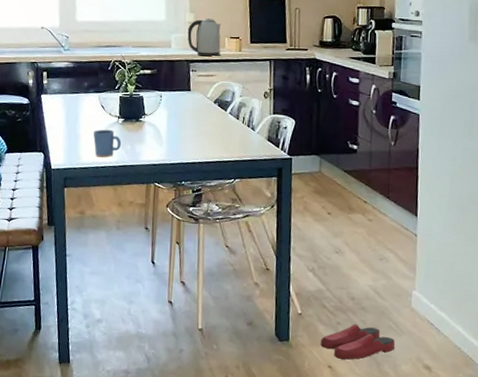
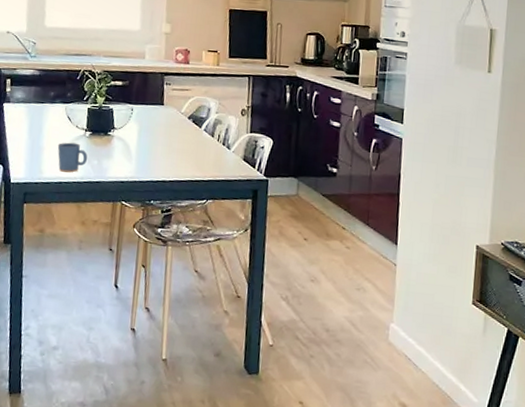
kettle: present [187,18,221,57] -> none [162,30,199,70]
slippers: present [321,324,395,360] -> none [292,357,370,396]

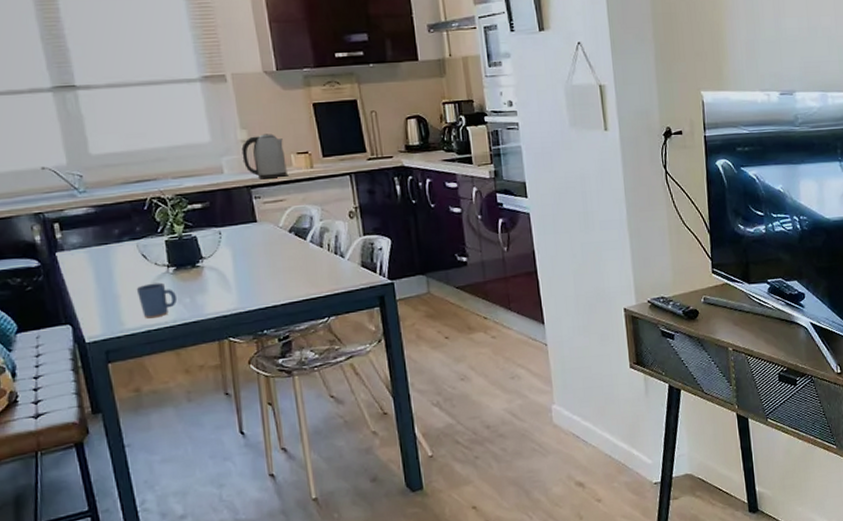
kettle: none [162,30,199,70] -> present [241,134,287,179]

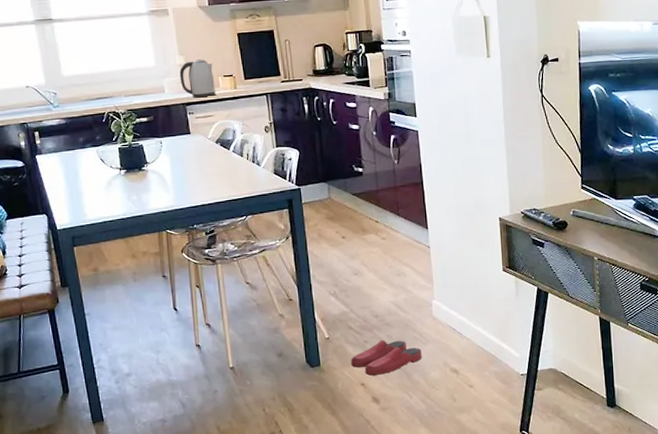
mug: present [136,282,178,319] -> none [96,182,127,212]
slippers: none [459,453,542,497] -> present [351,340,422,376]

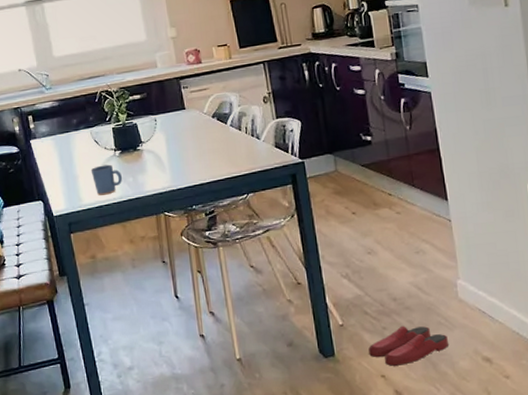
mug: none [96,182,127,212] -> present [90,164,123,196]
kettle: present [179,59,215,98] -> none [171,30,210,71]

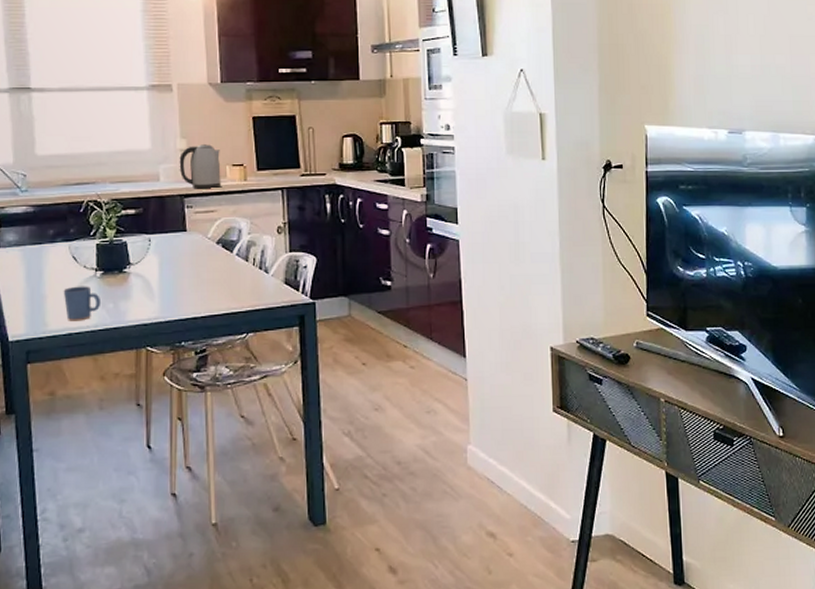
kettle: none [171,30,210,71] -> present [179,144,221,189]
slippers: present [368,325,448,366] -> none [365,493,452,538]

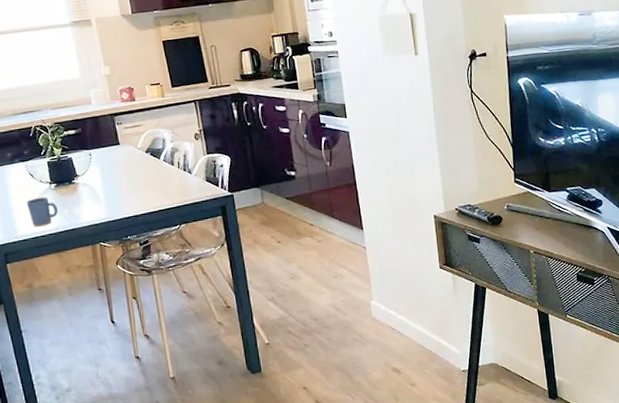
kettle: present [179,144,221,189] -> none [105,68,143,108]

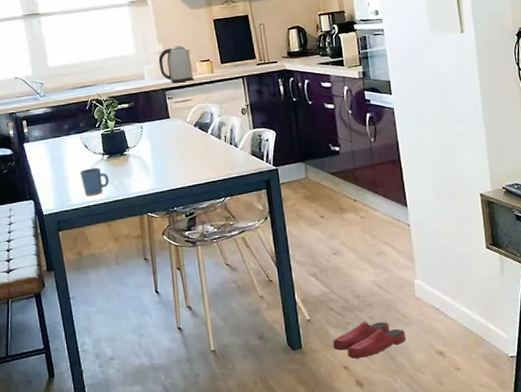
kettle: none [105,68,143,108] -> present [158,46,193,83]
slippers: none [292,342,363,379] -> present [333,321,406,358]

